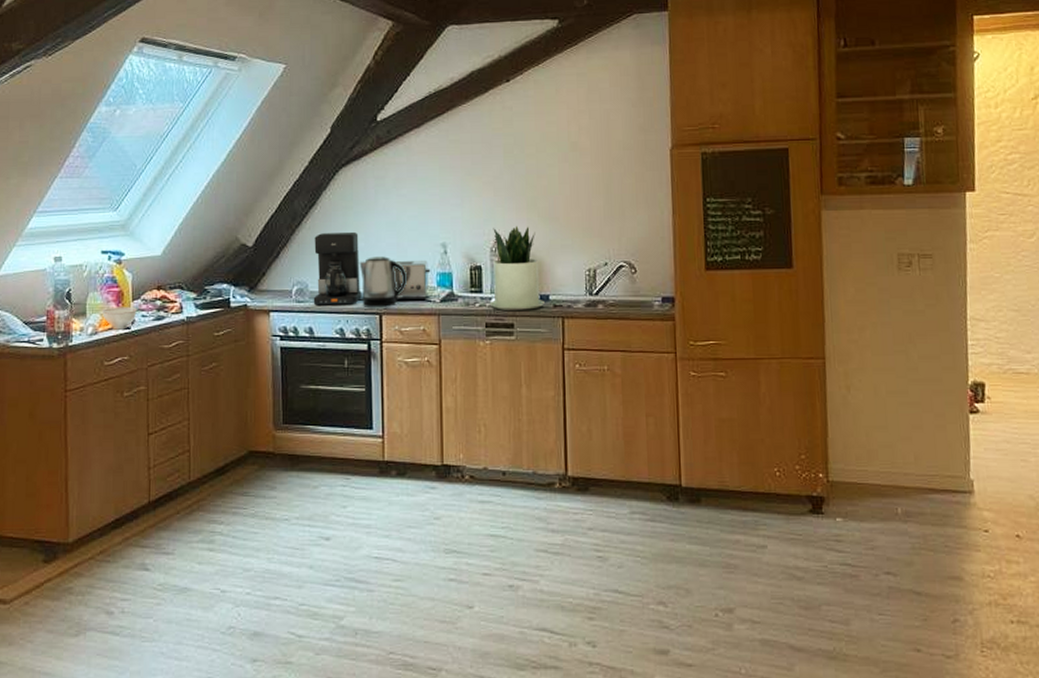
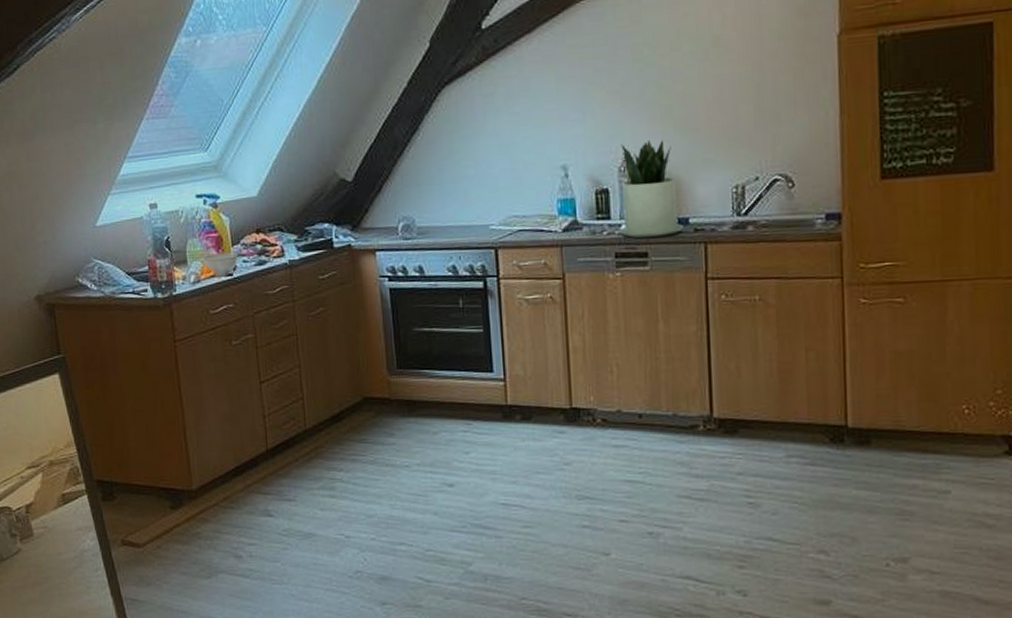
coffee maker: present [313,233,362,306] -> none [418,159,474,242]
kettle: present [359,256,408,309] -> none [469,184,525,243]
toaster: present [393,260,431,301] -> none [507,185,551,233]

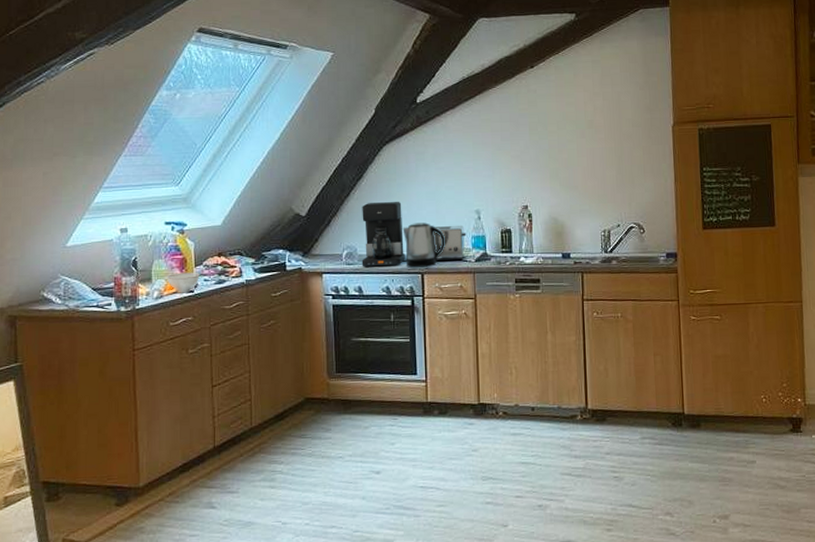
coffee maker: none [418,159,474,242] -> present [361,202,405,267]
kettle: none [469,184,525,243] -> present [402,222,446,269]
toaster: none [507,185,551,233] -> present [433,225,467,262]
planter: present [619,139,683,239] -> none [518,194,566,269]

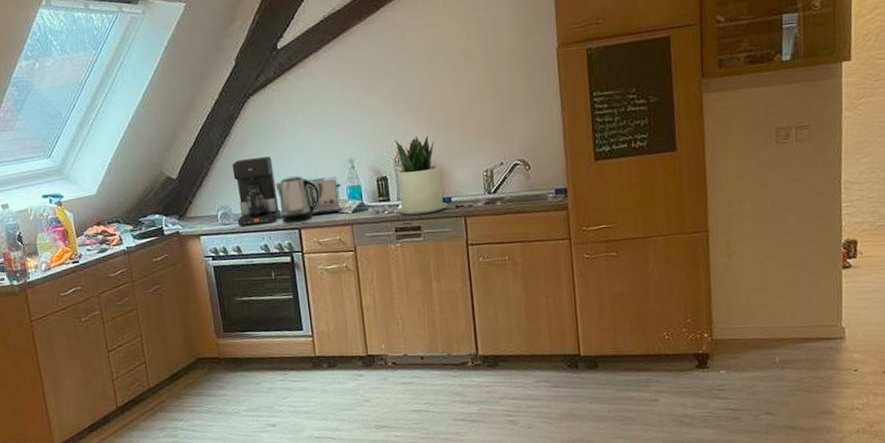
bowl: present [166,272,200,293] -> none [51,242,83,265]
planter: none [518,194,566,269] -> present [395,135,447,216]

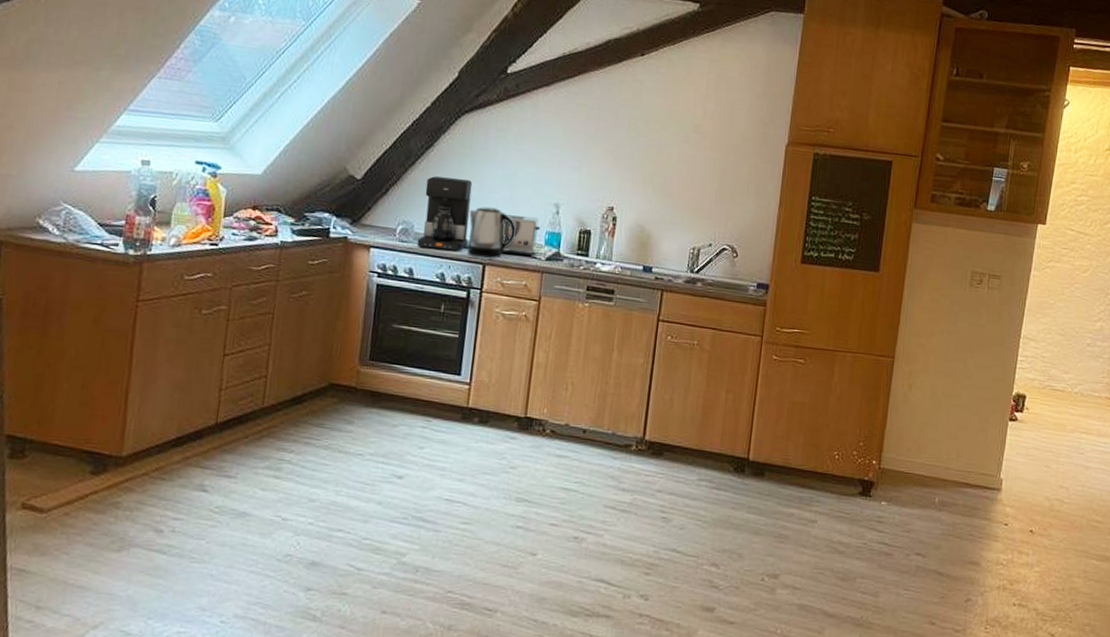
planter: present [395,135,447,216] -> none [593,196,648,280]

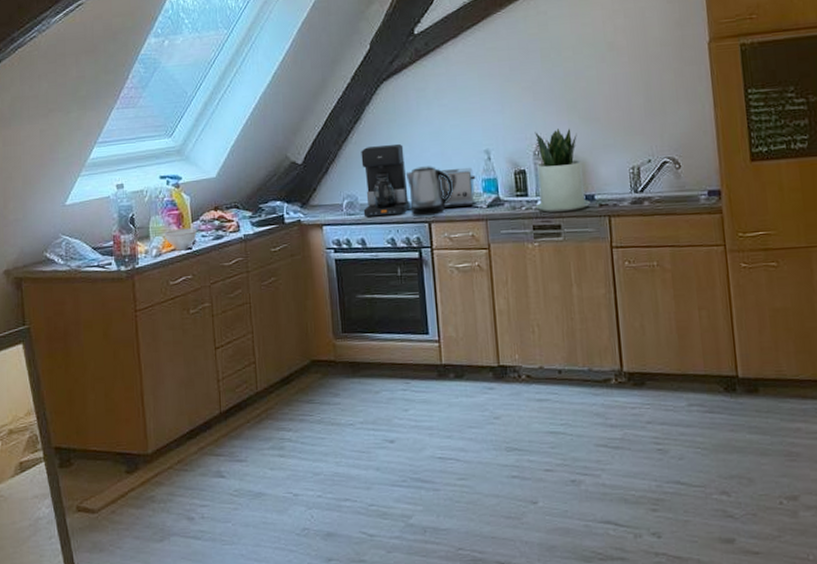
bowl: none [188,220,228,246] -> present [163,227,197,251]
planter: none [593,196,648,280] -> present [534,128,590,213]

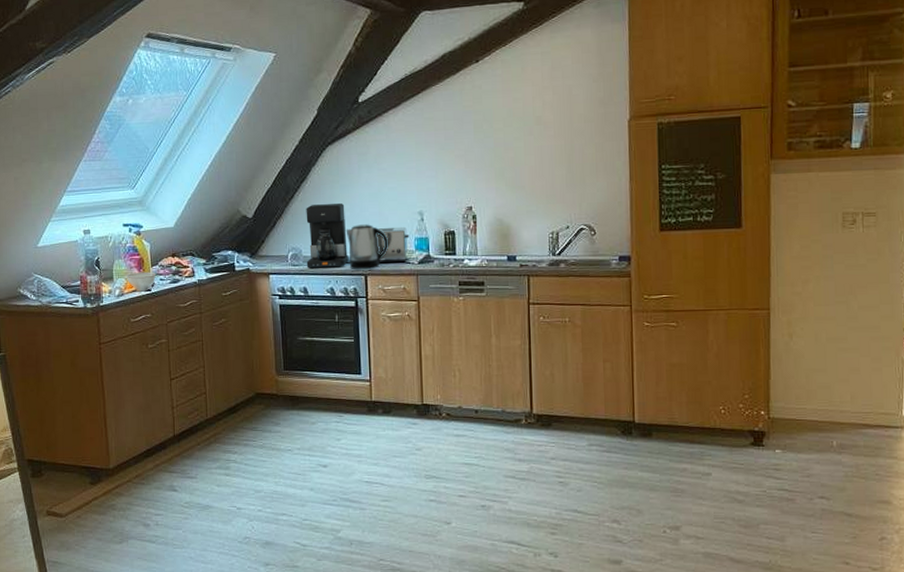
planter: present [534,128,590,213] -> none [462,194,512,271]

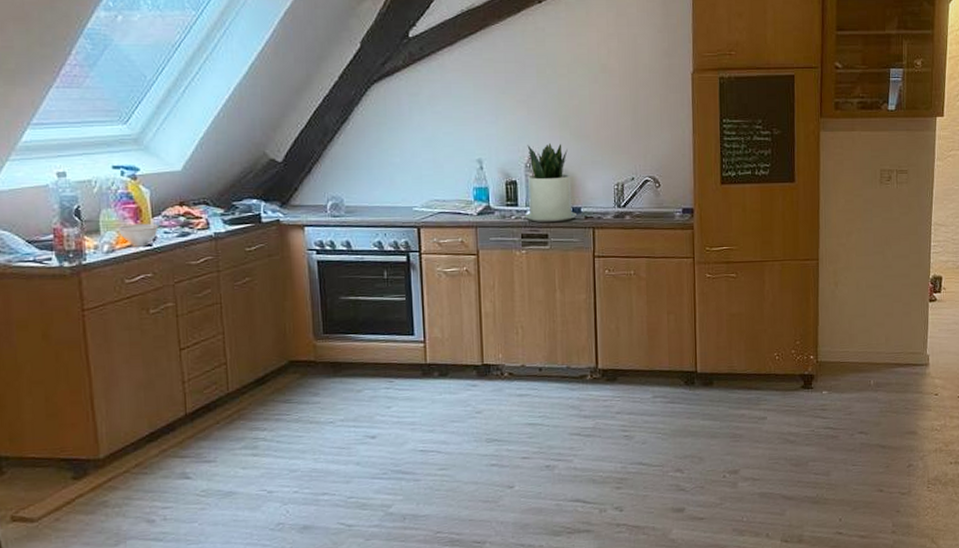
coffee maker: present [306,203,349,268] -> none [348,148,399,220]
kettle: present [346,224,389,270] -> none [395,172,445,222]
toaster: present [376,226,410,264] -> none [429,175,468,215]
planter: none [462,194,512,271] -> present [524,143,576,223]

